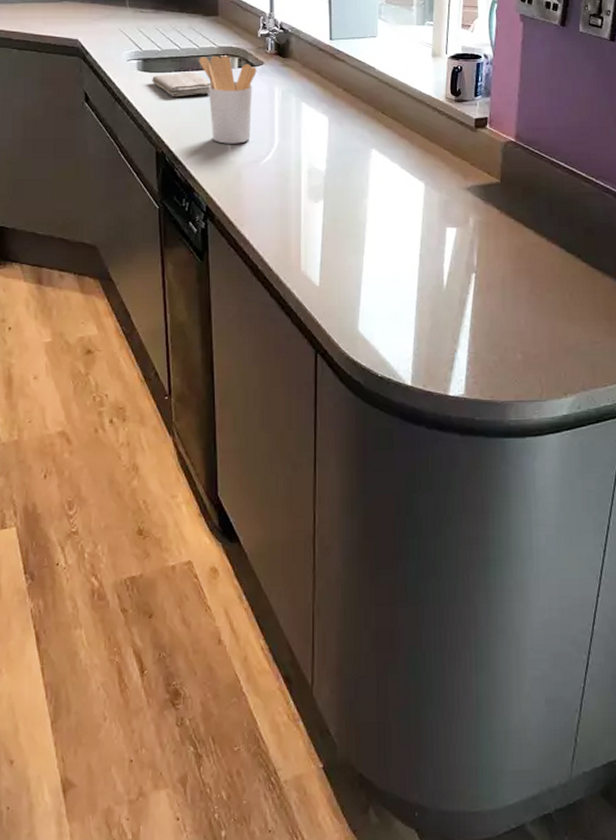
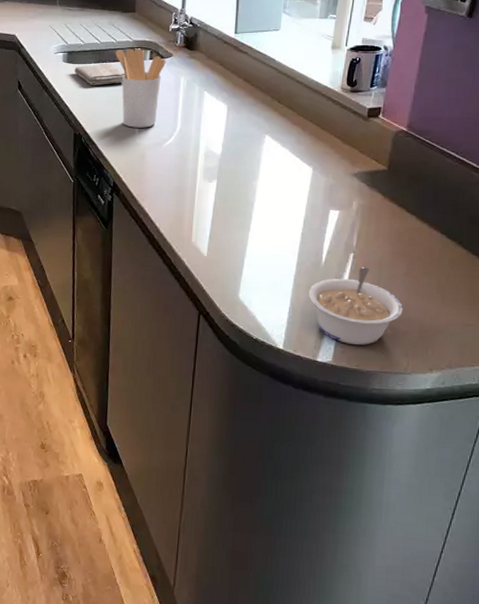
legume: none [433,288,531,373] -> present [308,267,403,345]

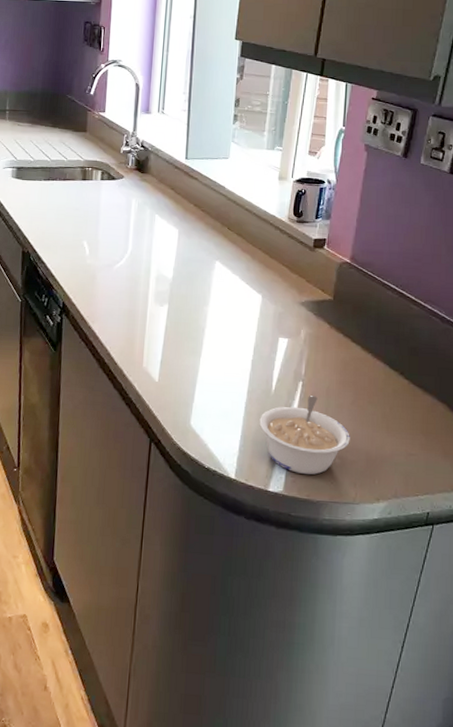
washcloth: present [74,63,125,86] -> none [24,181,76,204]
utensil holder: present [115,48,166,128] -> none [66,168,117,249]

